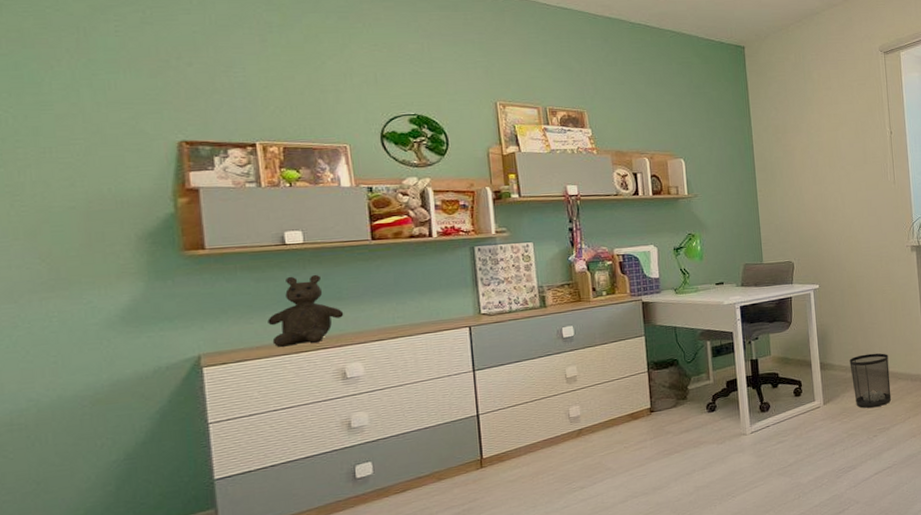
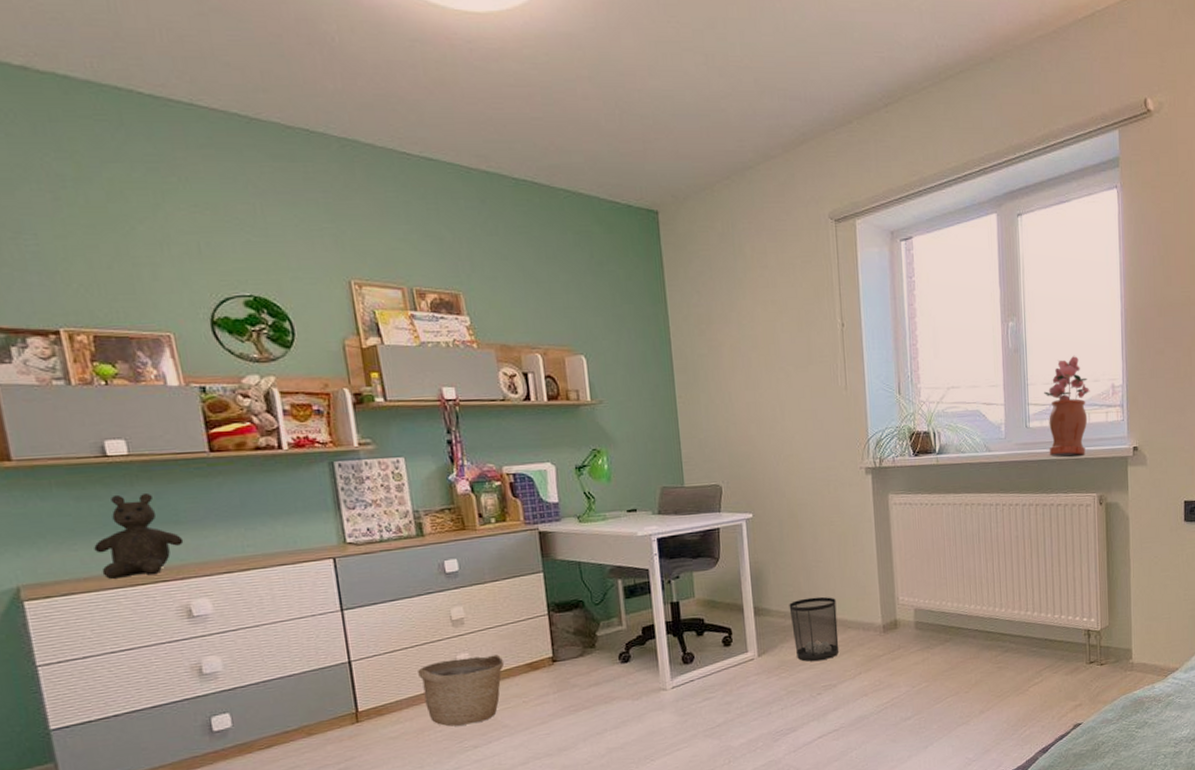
basket: none [536,407,610,470] -> present [418,654,505,727]

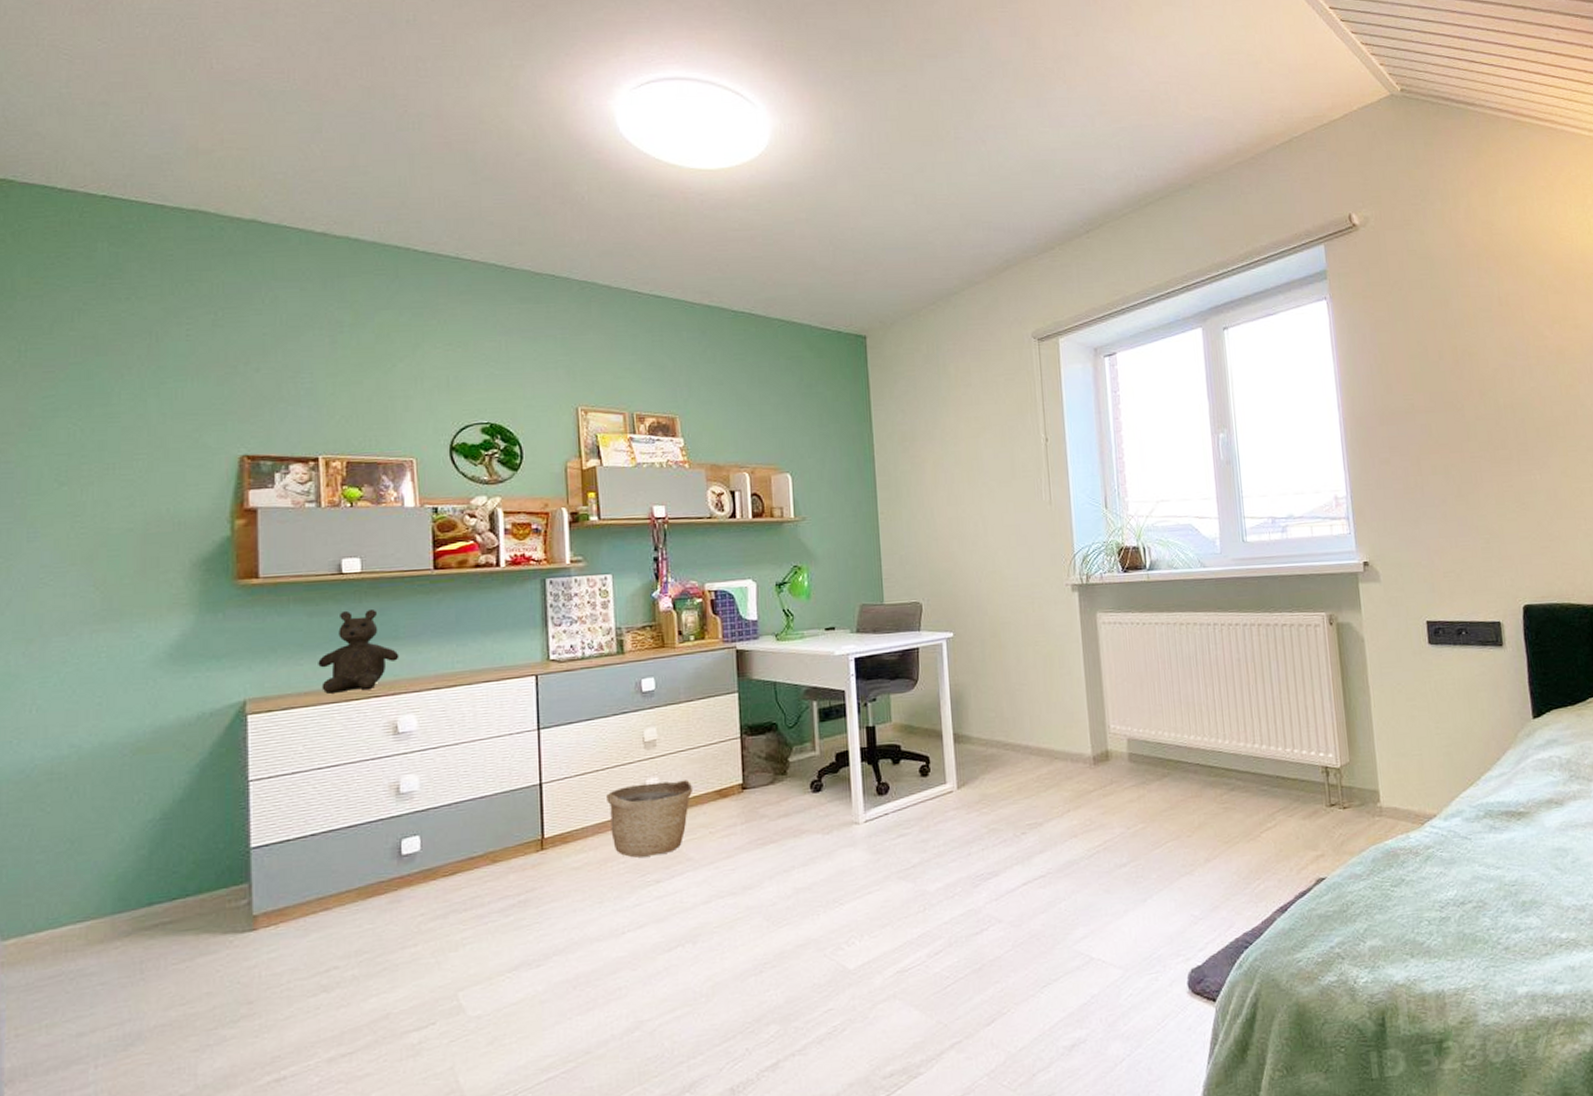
waste bin: present [789,596,839,662] -> none [991,723,1046,796]
potted flower: present [1044,355,1090,458] -> none [1261,466,1311,574]

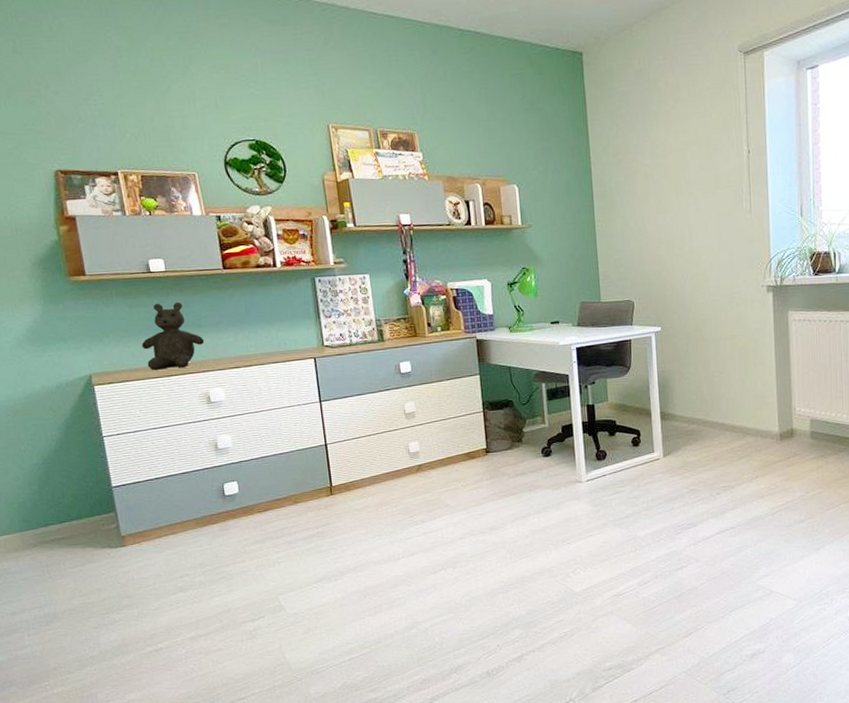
basket: present [607,780,694,858] -> none [378,444,447,503]

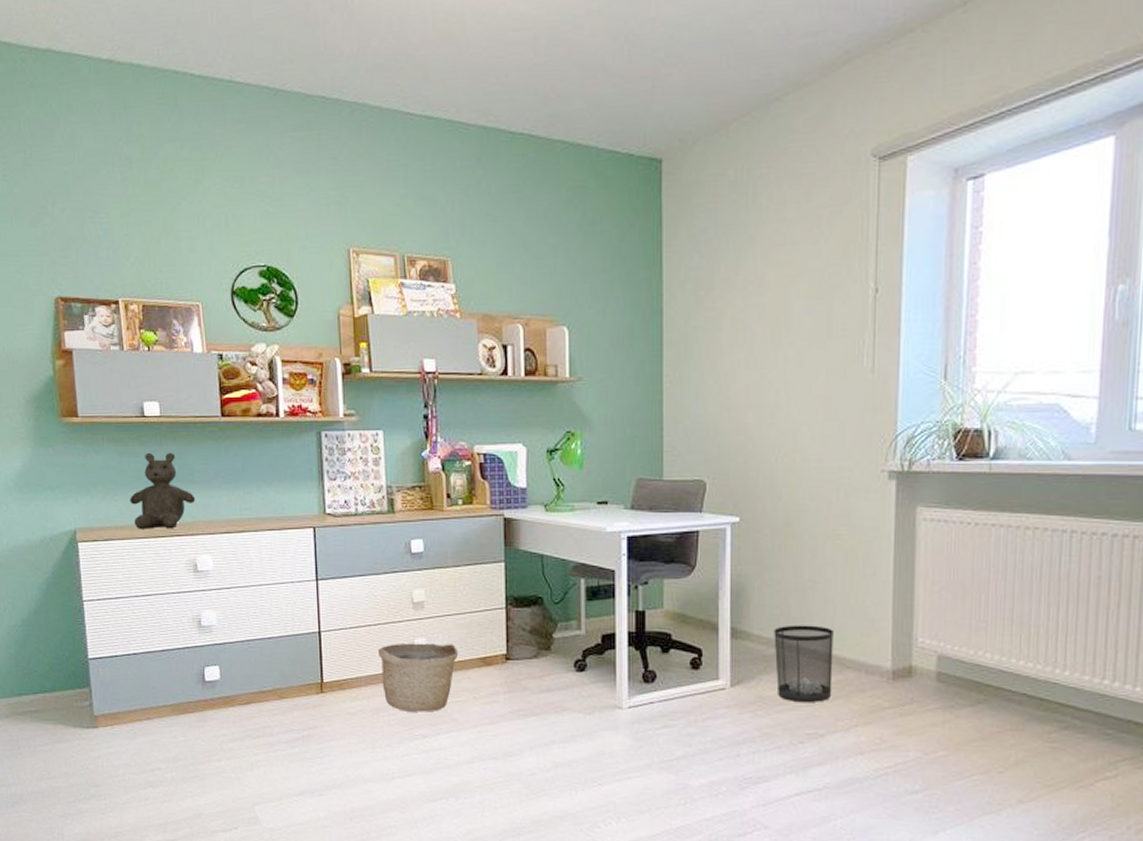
basket: none [378,444,447,503] -> present [378,643,459,712]
waste bin: none [692,404,738,464] -> present [774,625,834,702]

